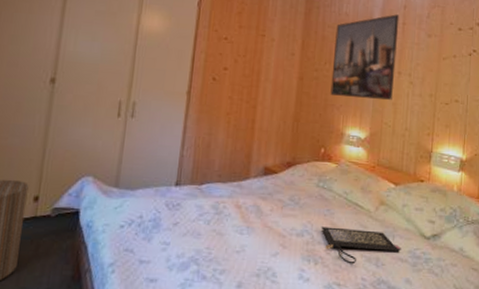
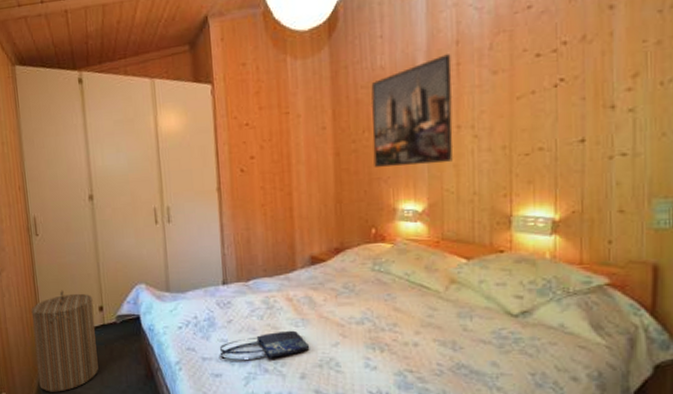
shopping bag: none [159,237,251,265] -> present [219,330,310,360]
clutch bag: present [321,226,401,265] -> none [382,312,482,350]

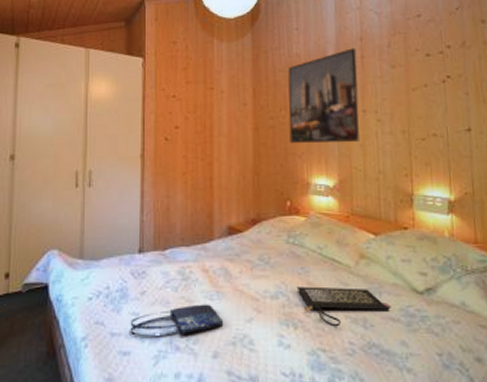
clutch bag: none [382,312,482,350] -> present [296,286,391,327]

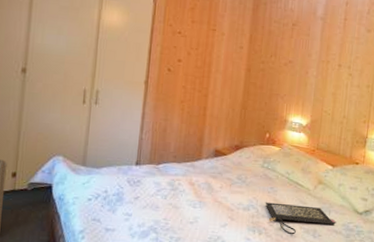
shopping bag: present [130,304,224,336] -> none [122,210,203,233]
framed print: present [287,48,360,143] -> none [275,10,342,91]

